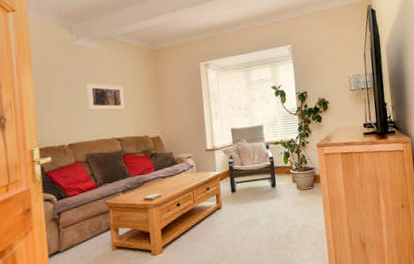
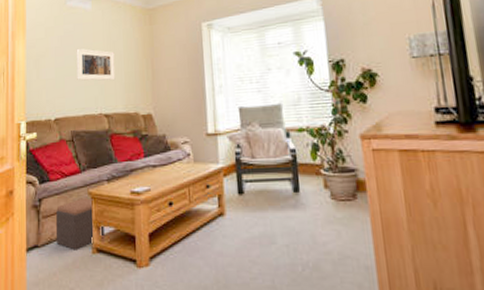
footstool: none [76,207,122,250] -> present [56,198,104,251]

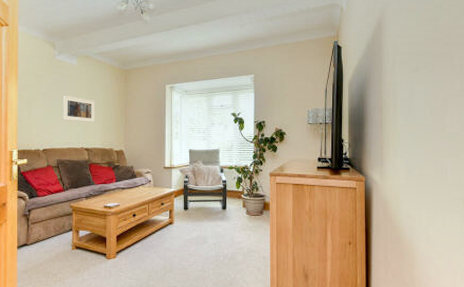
footstool: present [56,198,104,251] -> none [42,210,82,248]

